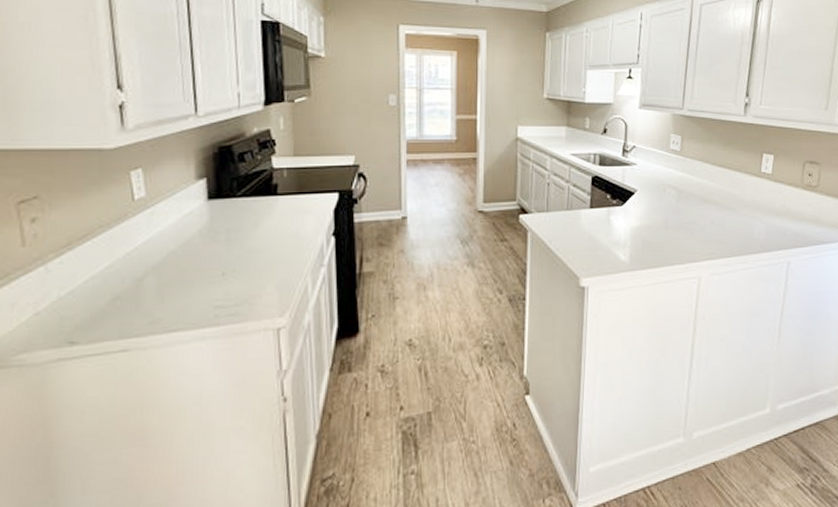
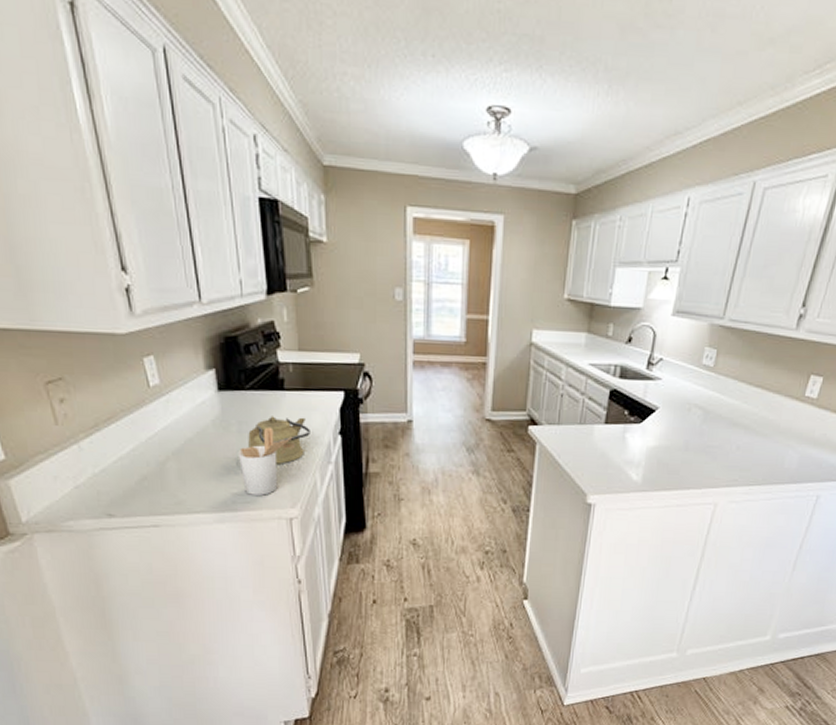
utensil holder: none [224,233,284,307] -> present [237,427,293,496]
kettle: none [236,221,303,271] -> present [248,416,310,464]

